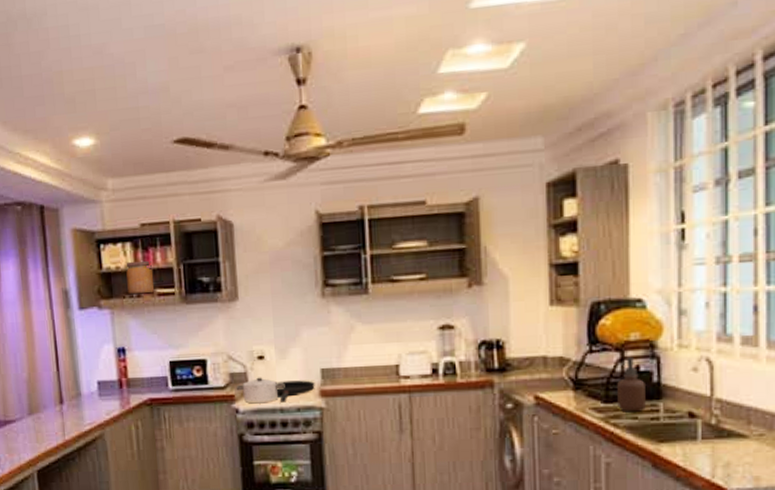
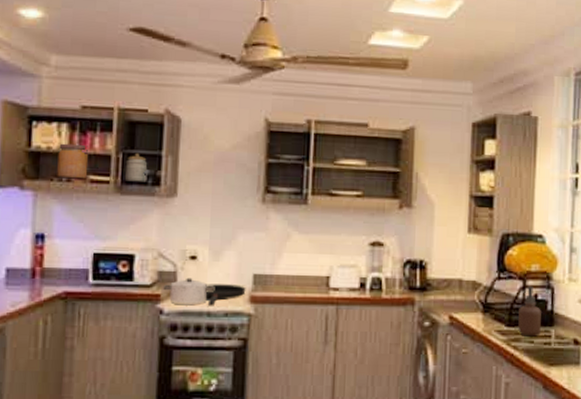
jar: none [186,262,209,291] -> present [124,152,148,182]

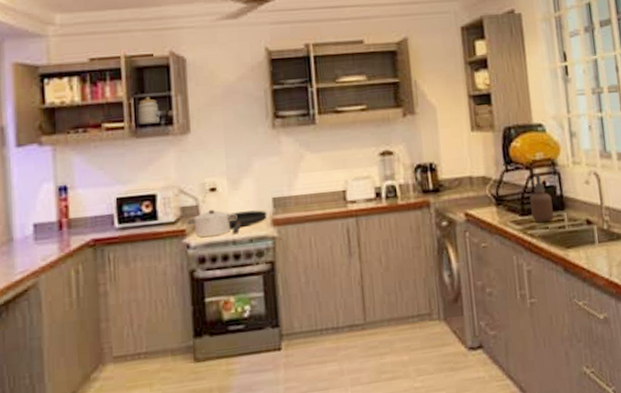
jar: present [57,143,89,179] -> none [72,95,103,130]

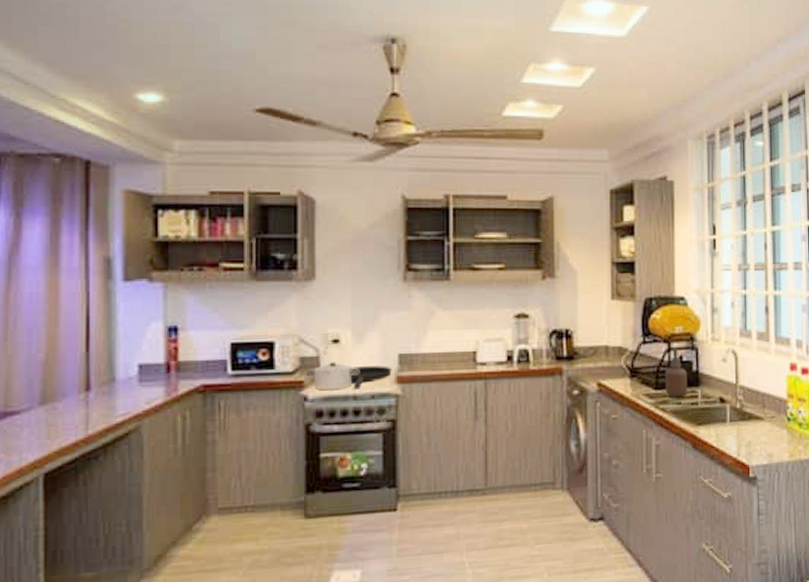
jar: present [137,96,160,125] -> none [259,237,283,267]

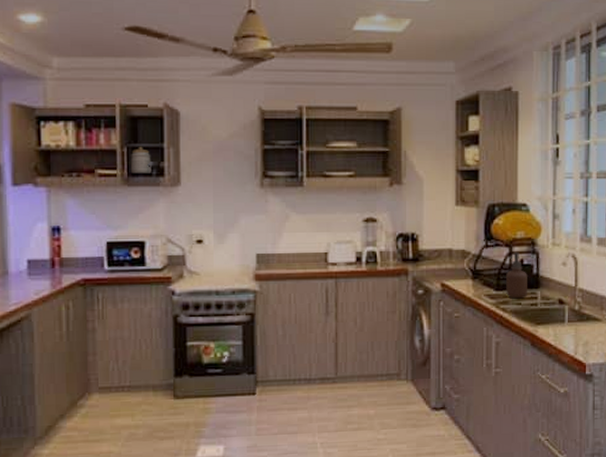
jar: none [259,237,283,267] -> present [130,146,152,174]
cooking pot: present [306,362,359,391] -> none [173,260,220,286]
frying pan: present [350,366,392,389] -> none [212,264,250,285]

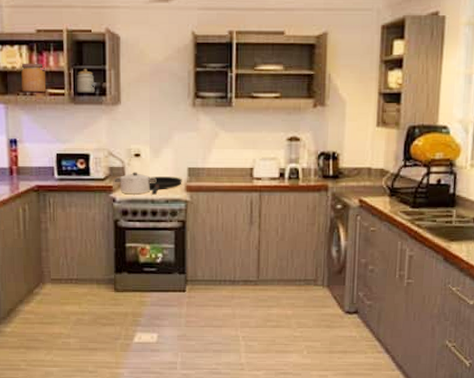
jar: none [67,141,96,174] -> present [21,63,47,93]
cooking pot: none [173,260,220,286] -> present [114,172,156,195]
frying pan: none [212,264,250,285] -> present [149,176,182,195]
soap dispenser: present [506,251,527,299] -> none [422,171,444,216]

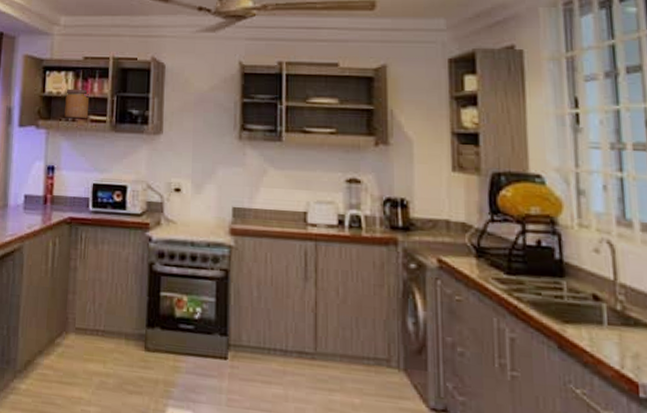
jar: present [76,68,95,93] -> none [118,95,138,121]
cooking pot: present [114,172,156,195] -> none [151,208,196,235]
frying pan: present [149,176,182,195] -> none [188,215,226,236]

